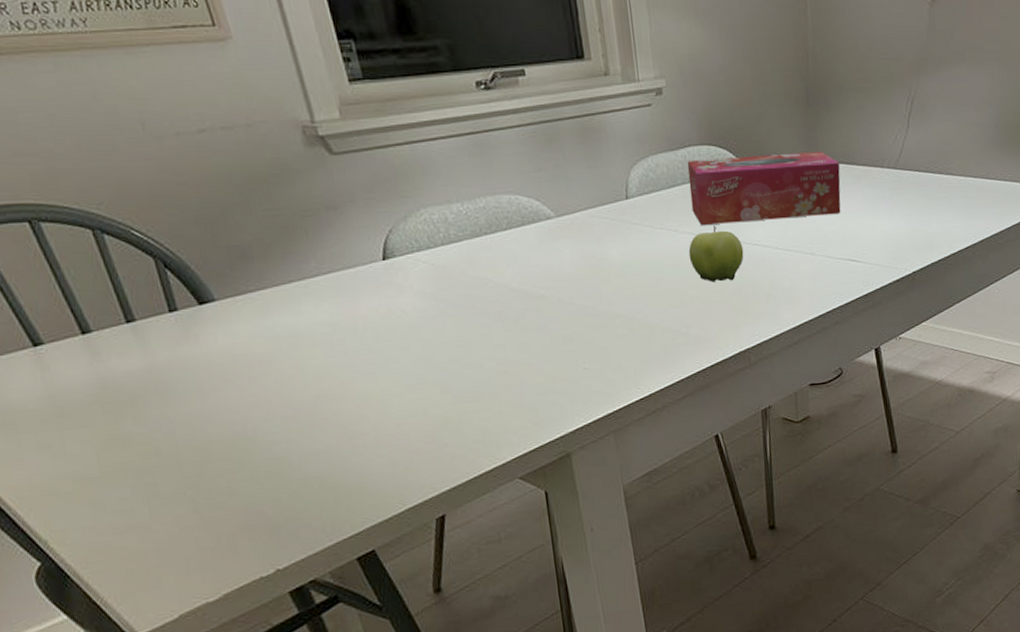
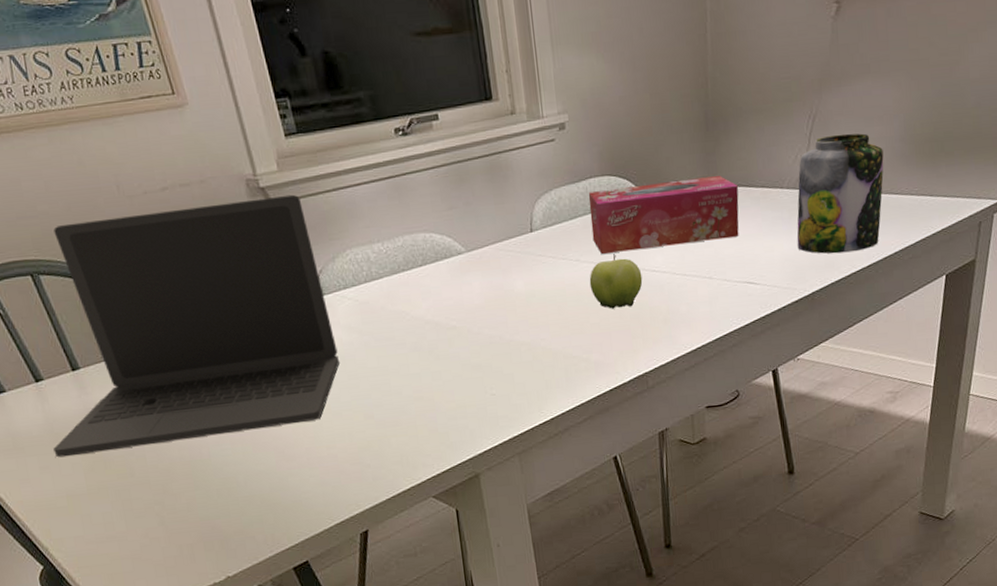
laptop: none [56,145,412,435] -> present [53,194,339,458]
jar: none [897,117,980,235] -> present [797,133,884,254]

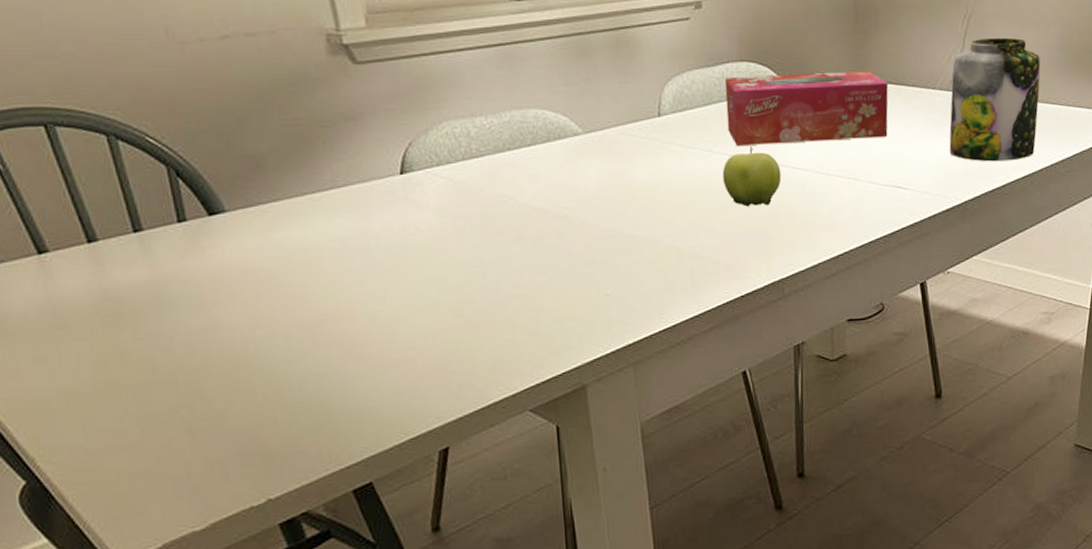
laptop: present [53,194,339,458] -> none [54,55,426,347]

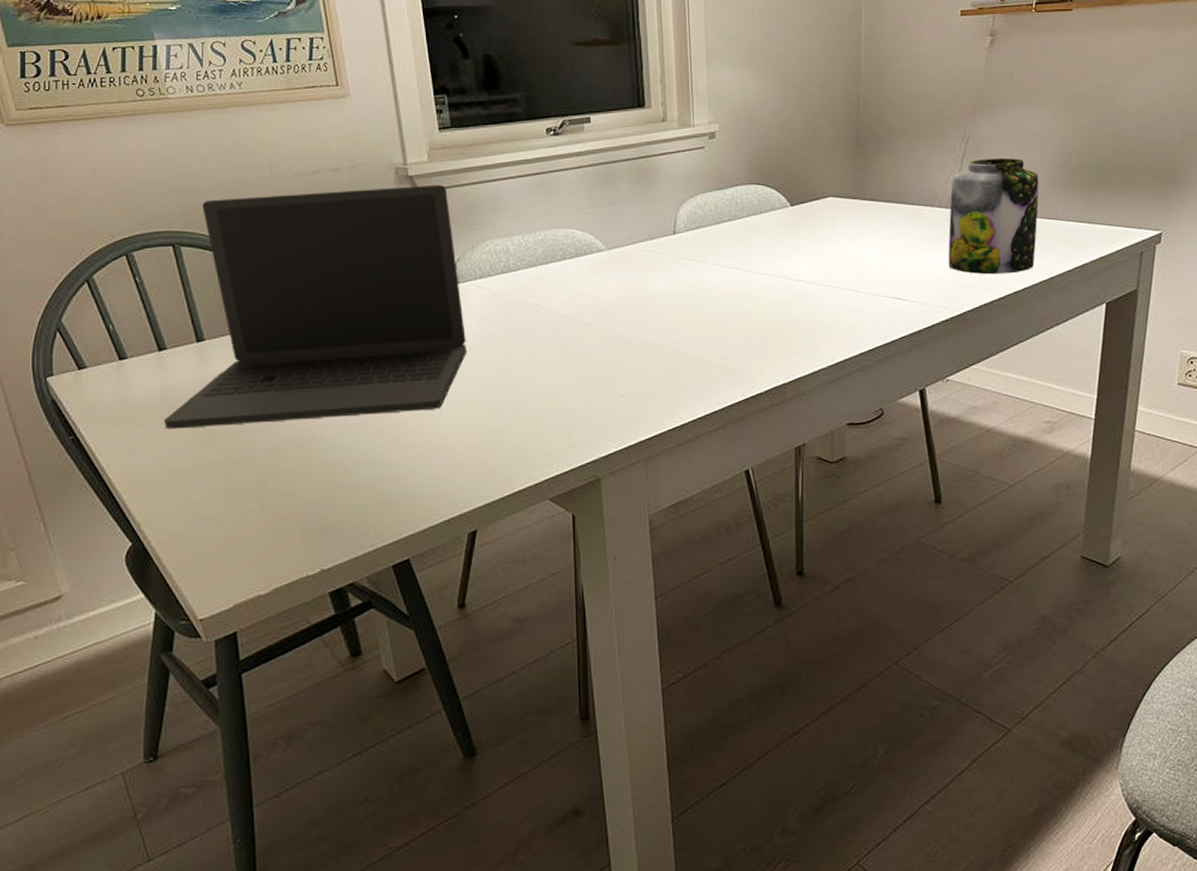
laptop: none [54,55,426,347] -> present [164,184,466,430]
fruit: present [722,148,782,207] -> none [730,262,786,316]
tissue box: present [724,71,889,145] -> none [734,191,889,260]

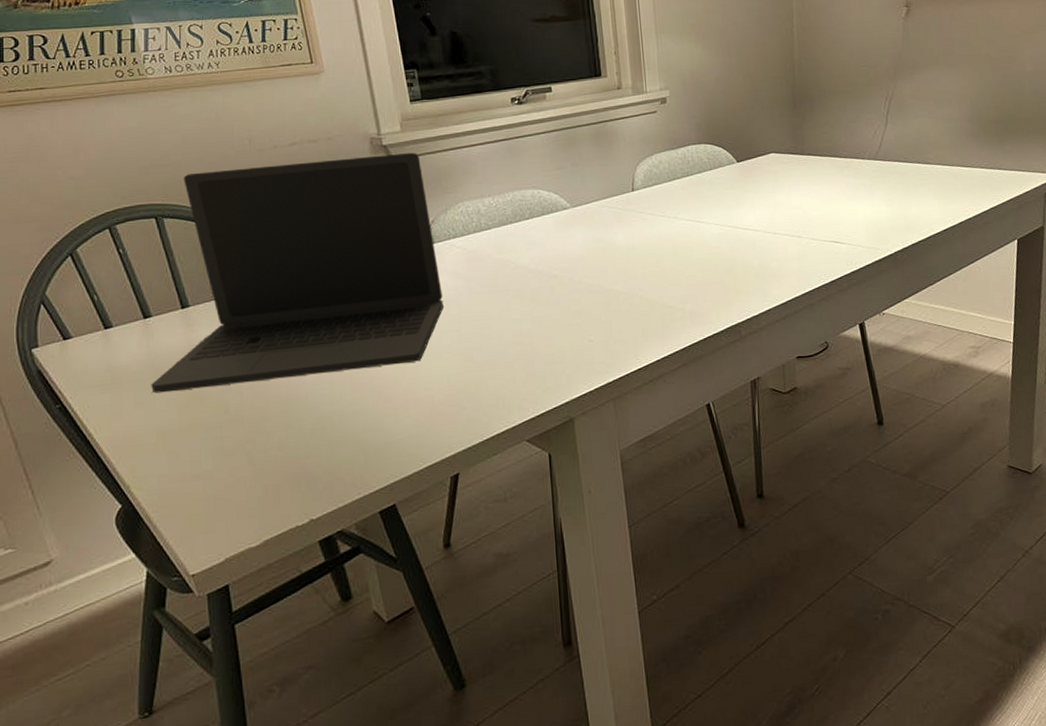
jar: present [948,157,1040,275] -> none [878,114,955,218]

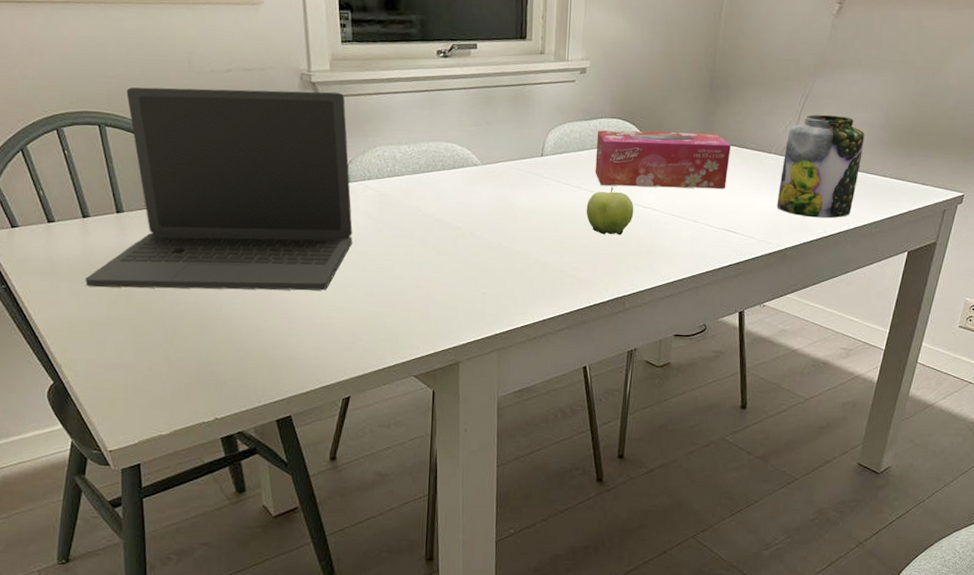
tissue box: none [686,147,825,212] -> present [595,130,732,189]
fruit: none [686,214,736,263] -> present [586,188,634,236]
jar: none [878,114,955,218] -> present [777,114,865,219]

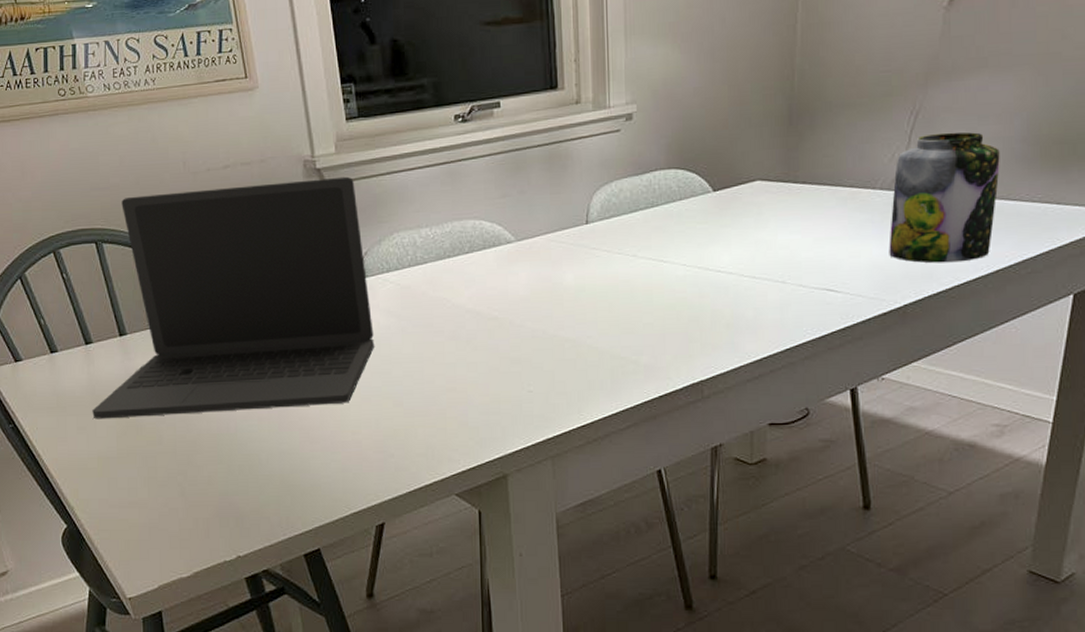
fruit: present [586,188,634,236] -> none [645,252,705,309]
tissue box: present [595,130,732,189] -> none [652,173,823,250]

